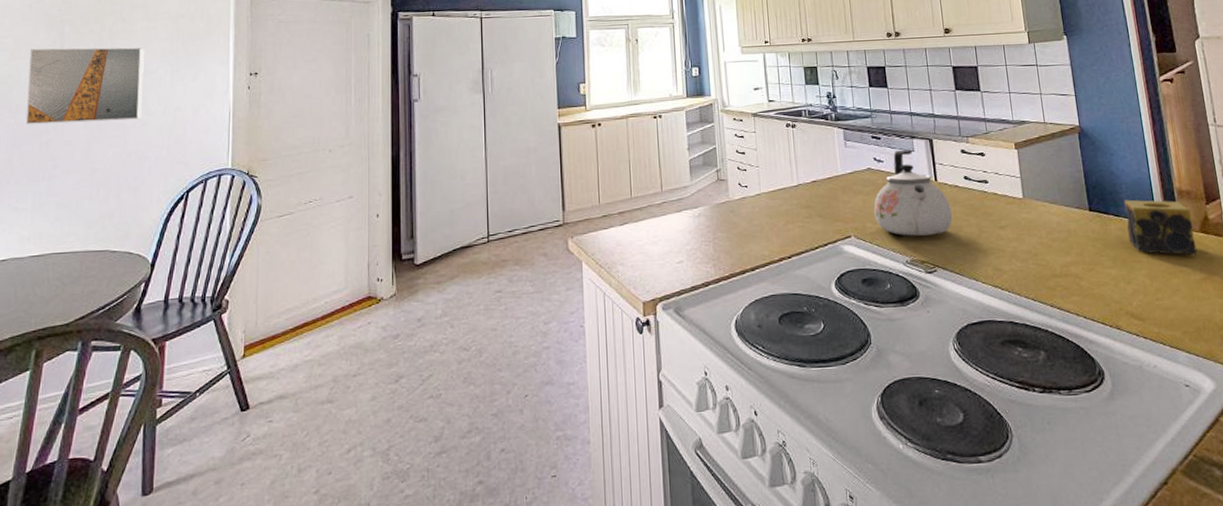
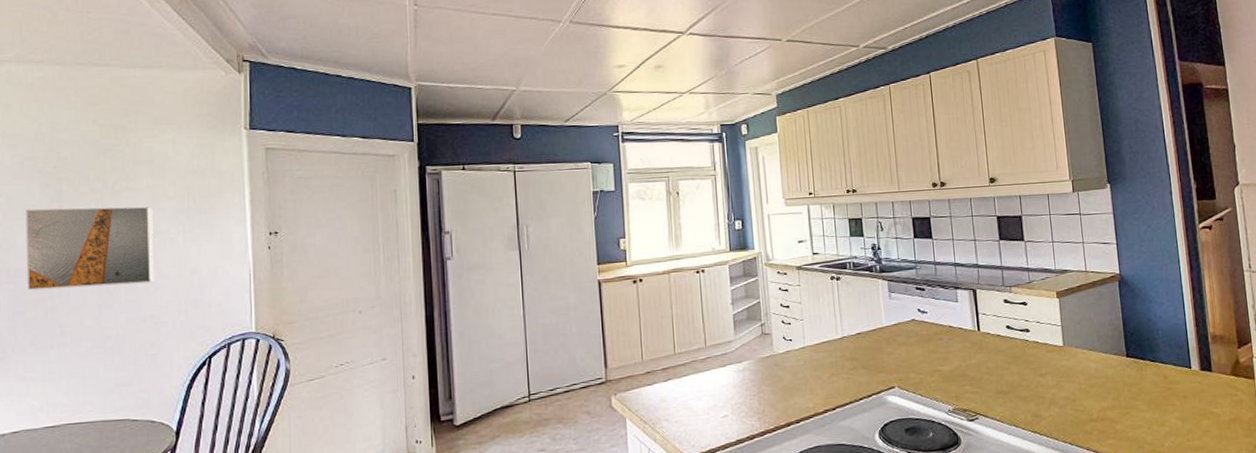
kettle: present [873,149,952,237] -> none [917,300,994,386]
candle: present [1124,199,1197,256] -> none [1160,345,1228,398]

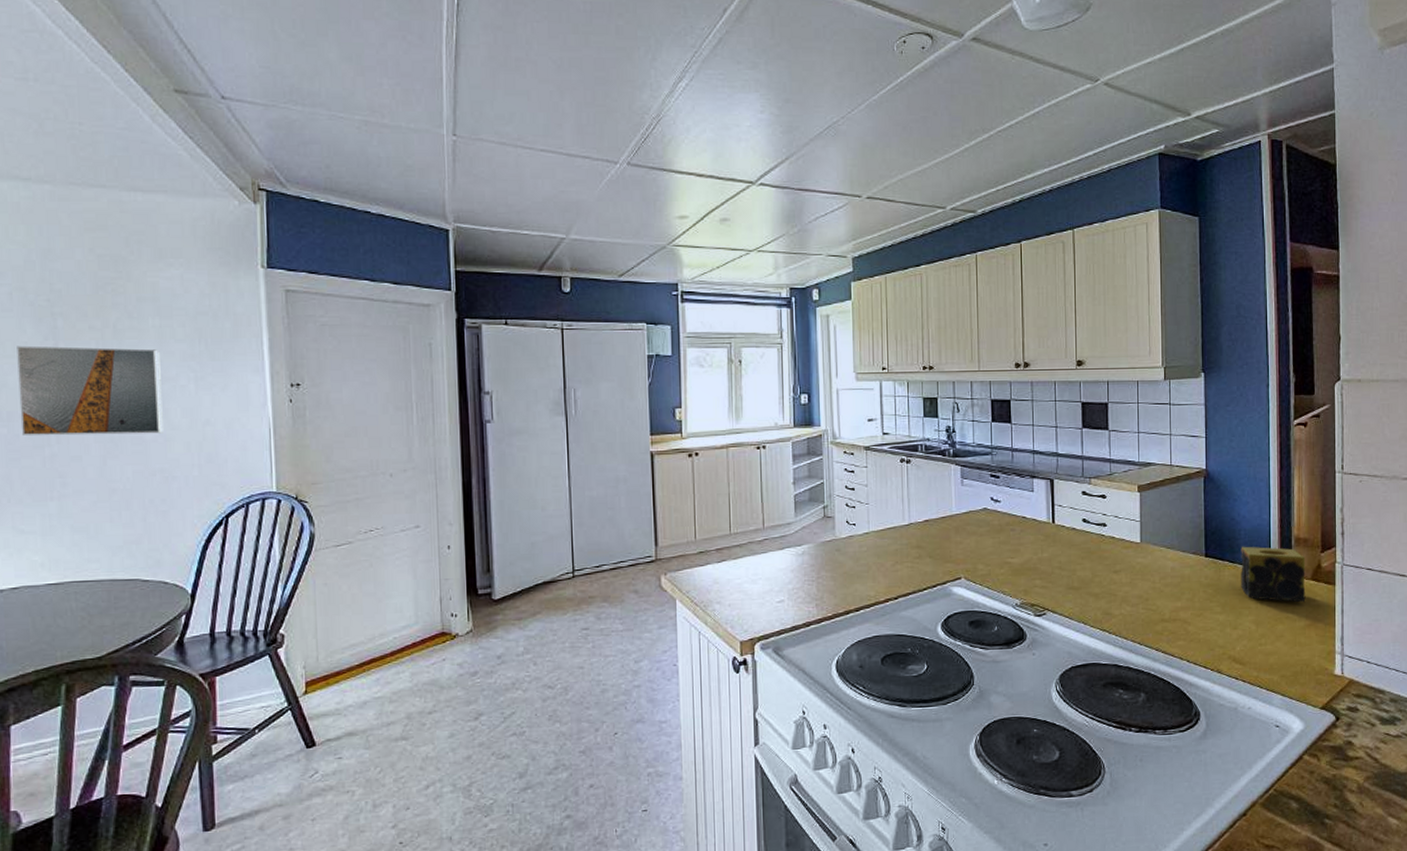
candle: none [1160,345,1228,398] -> present [1241,546,1306,603]

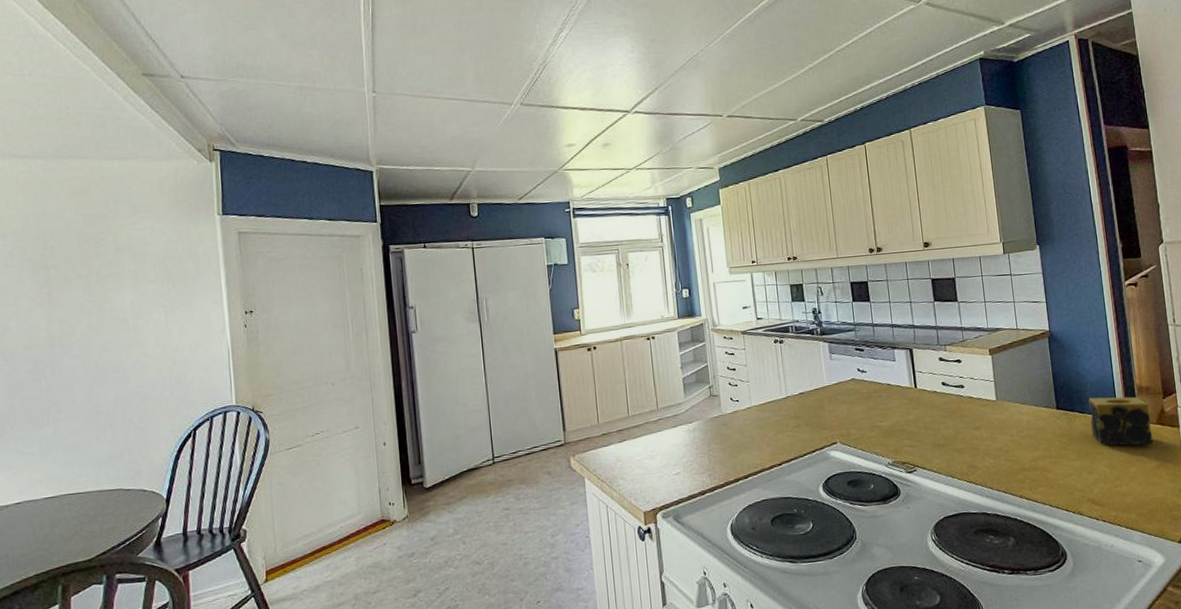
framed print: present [17,345,163,436] -> none [17,290,140,372]

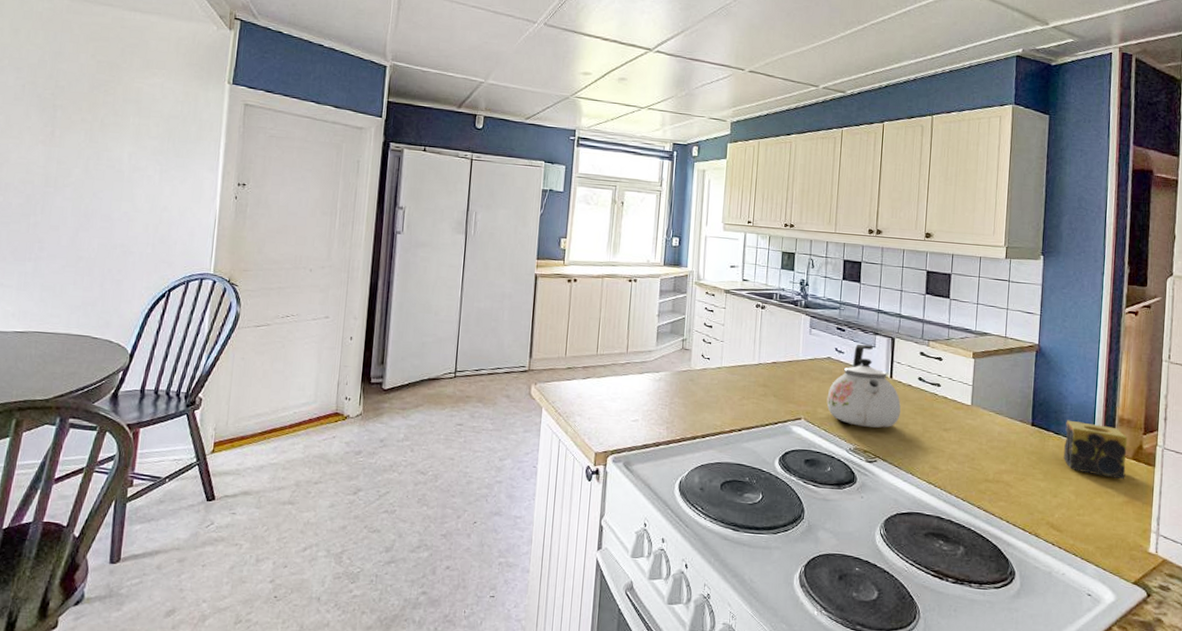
kettle: none [858,359,931,440] -> present [826,344,901,428]

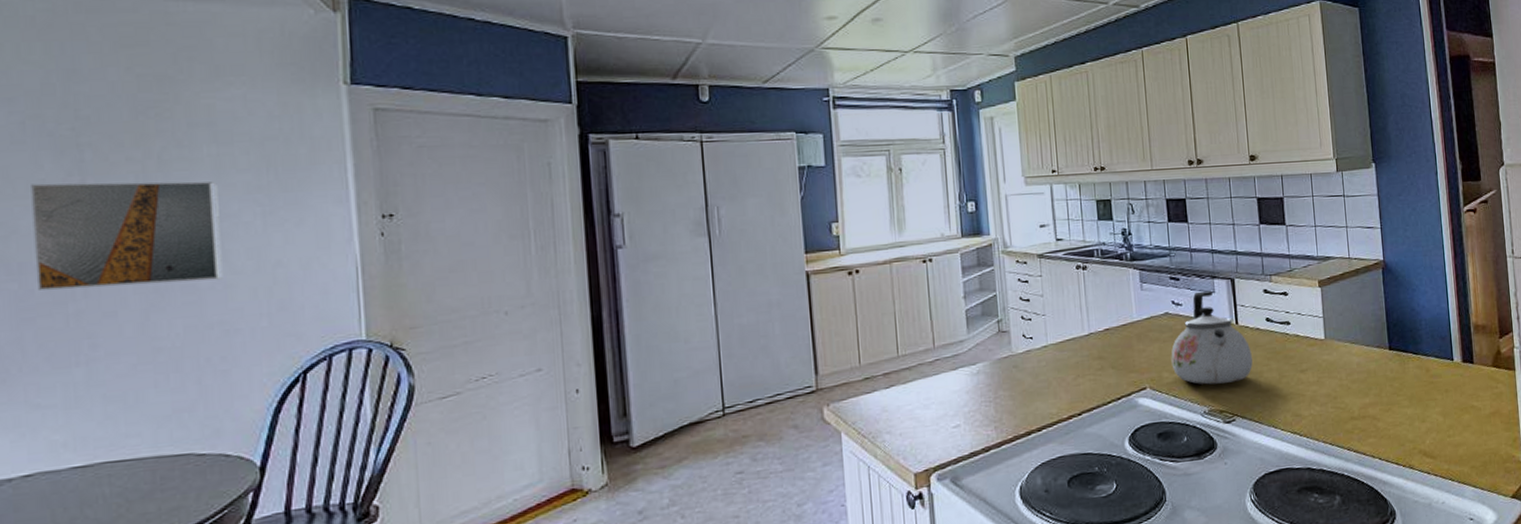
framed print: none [14,129,135,214] -> present [31,181,223,291]
candle: present [1064,420,1128,480] -> none [1423,336,1489,391]

